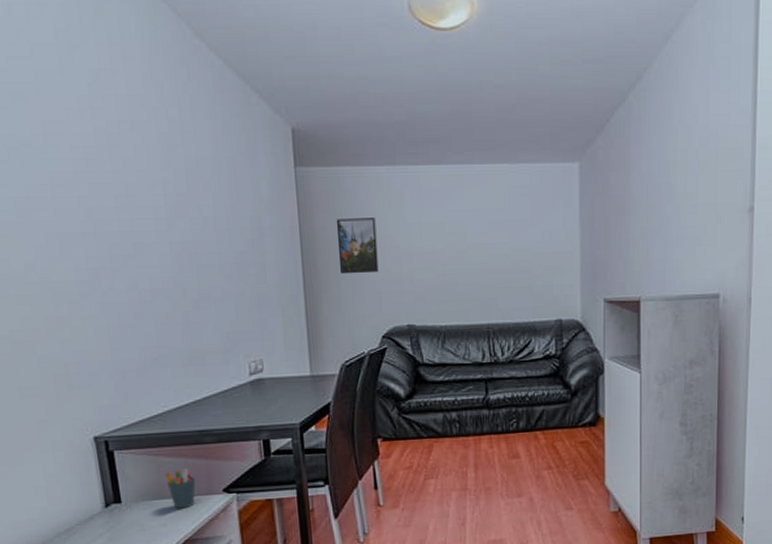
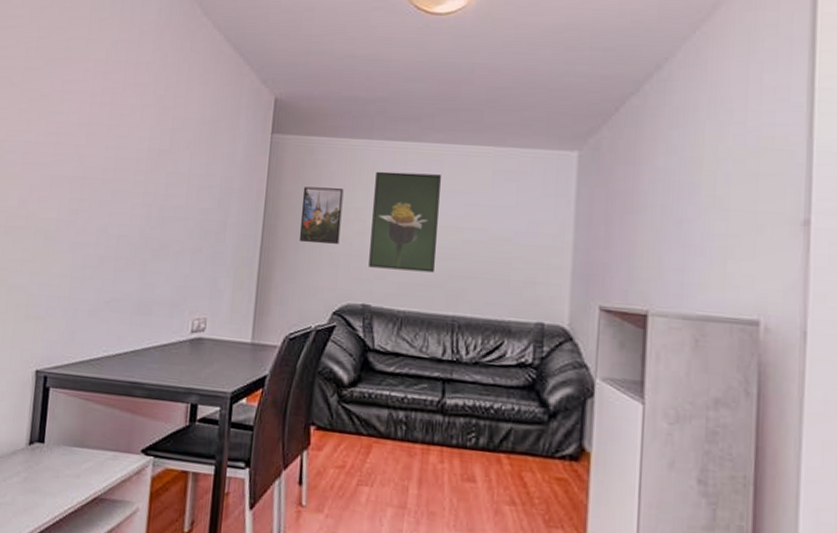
pen holder: present [165,469,196,509] -> none [89,419,118,463]
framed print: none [404,195,467,290] -> present [369,171,441,273]

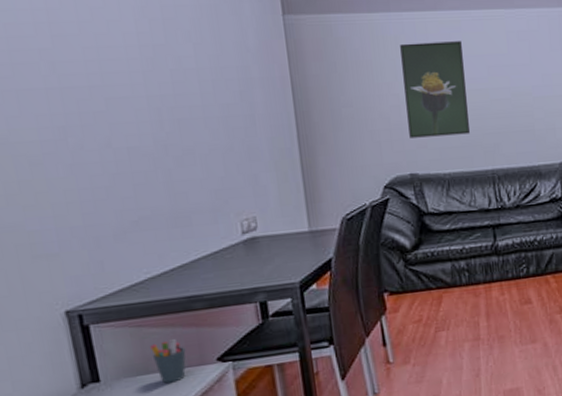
pen holder: none [89,419,118,463] -> present [150,339,186,384]
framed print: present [299,186,344,244] -> none [329,65,377,125]

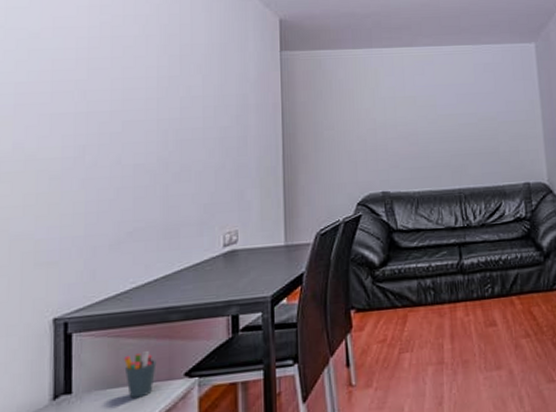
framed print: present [400,41,470,138] -> none [379,72,439,159]

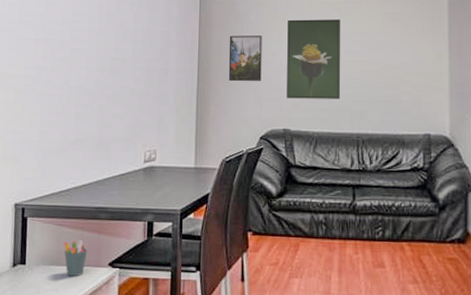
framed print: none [316,94,355,146] -> present [228,36,262,82]
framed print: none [379,72,439,159] -> present [287,19,340,99]

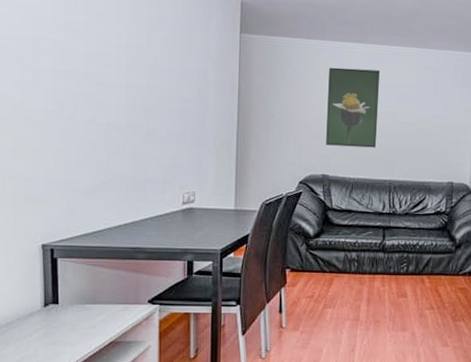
pen holder: present [64,240,88,277] -> none [100,280,126,314]
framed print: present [228,36,262,82] -> none [269,80,304,127]

